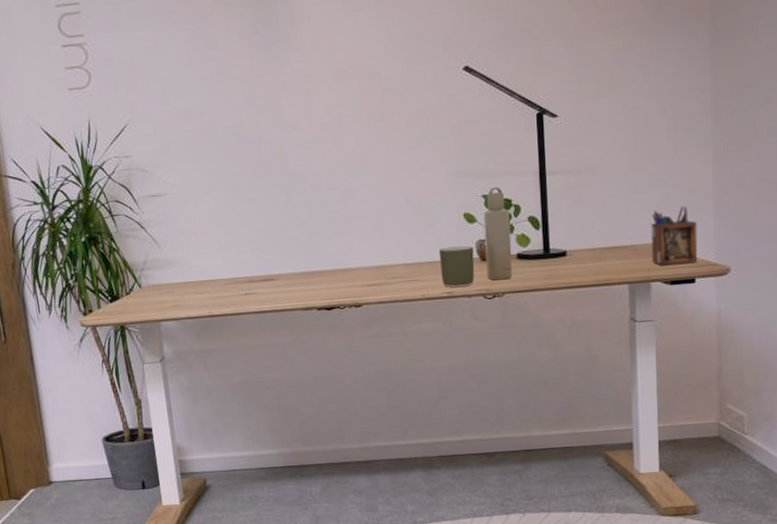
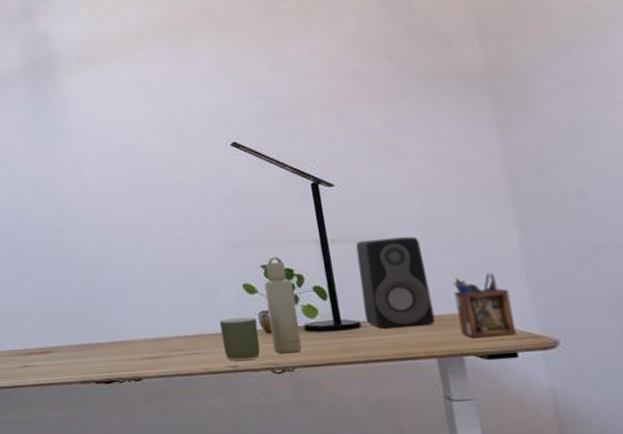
speaker: none [571,169,632,257] -> present [355,236,435,329]

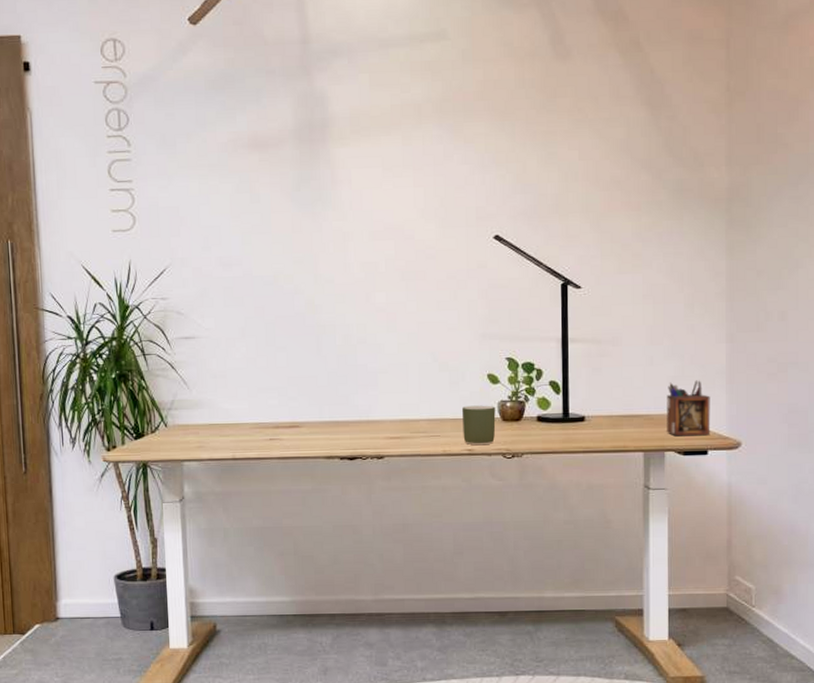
bottle: present [263,257,302,354] -> none [506,351,533,441]
speaker: present [355,236,435,329] -> none [590,341,647,423]

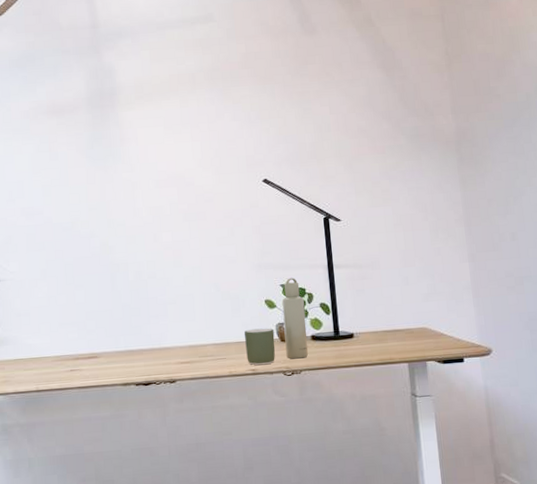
bottle: none [506,351,533,441] -> present [281,278,308,359]
desk organizer: present [667,380,710,437] -> none [423,296,464,347]

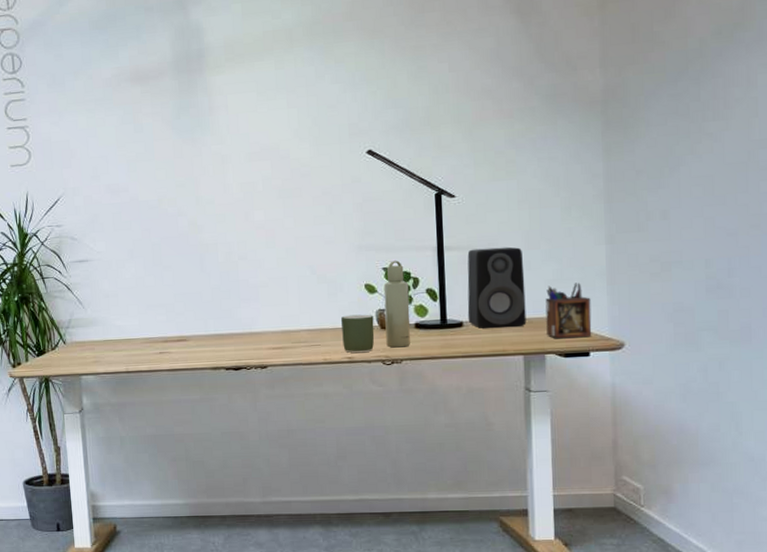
speaker: none [354,264,408,339] -> present [467,247,526,328]
desk organizer: none [423,296,464,347] -> present [545,282,592,339]

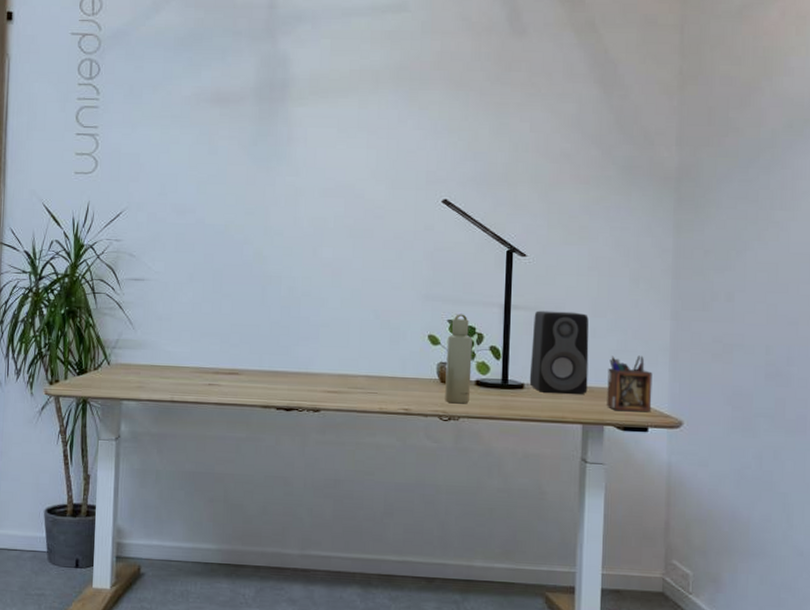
mug: present [341,314,375,353] -> none [400,365,434,406]

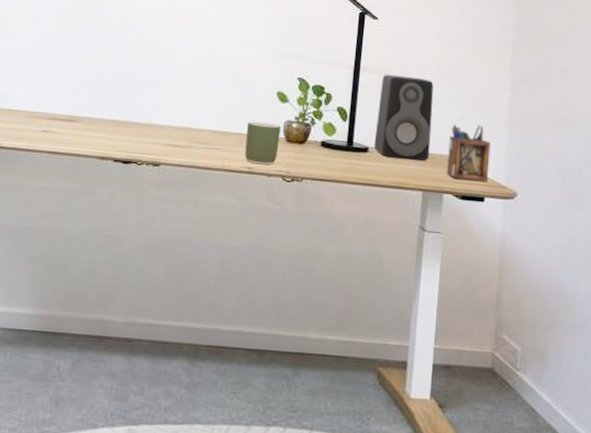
mug: none [400,365,434,406] -> present [244,121,281,165]
bottle: present [445,314,473,404] -> none [289,72,321,165]

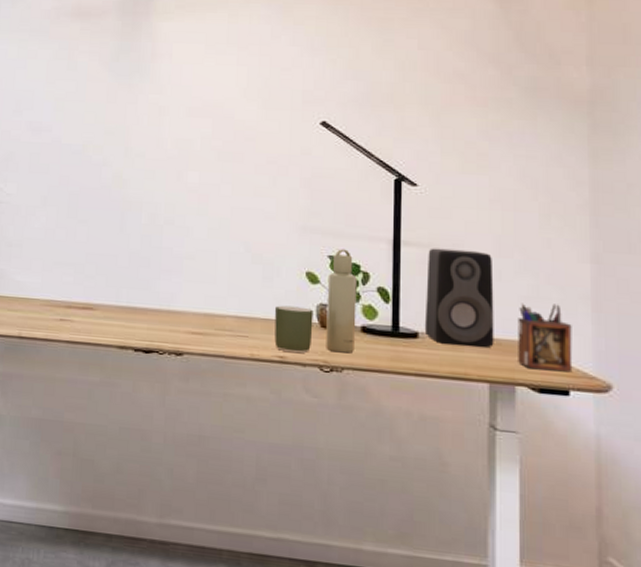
bottle: none [289,72,321,165] -> present [326,249,357,354]

